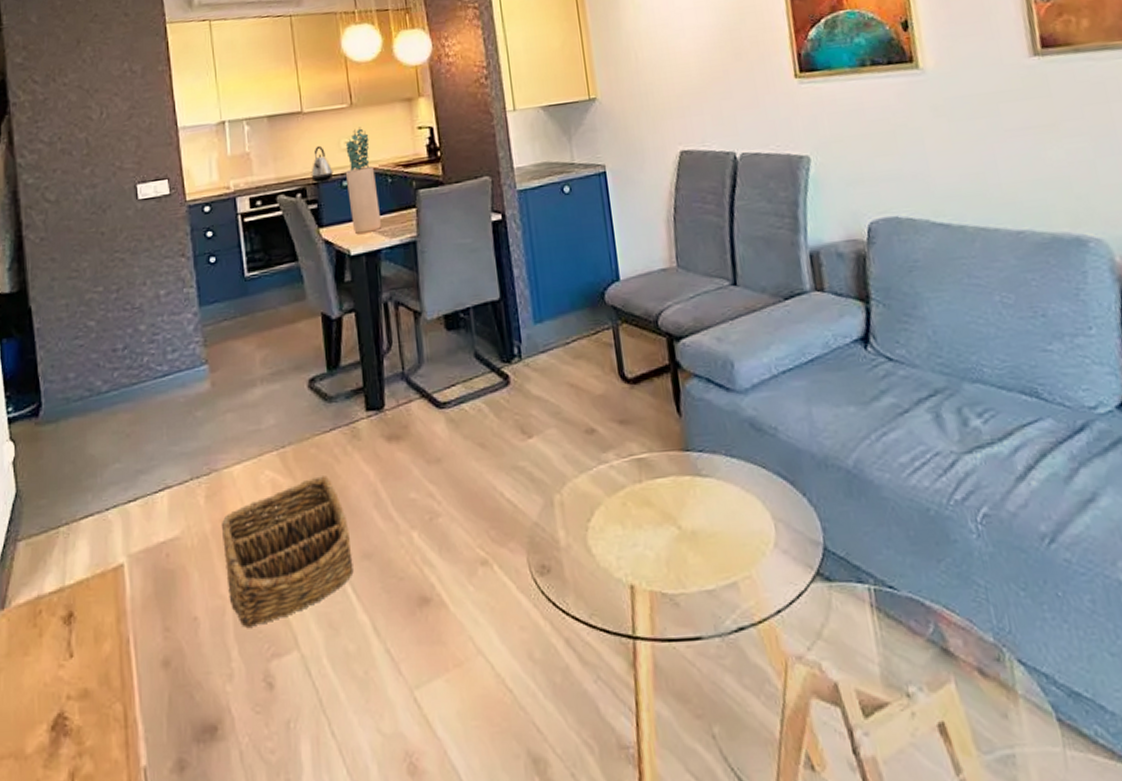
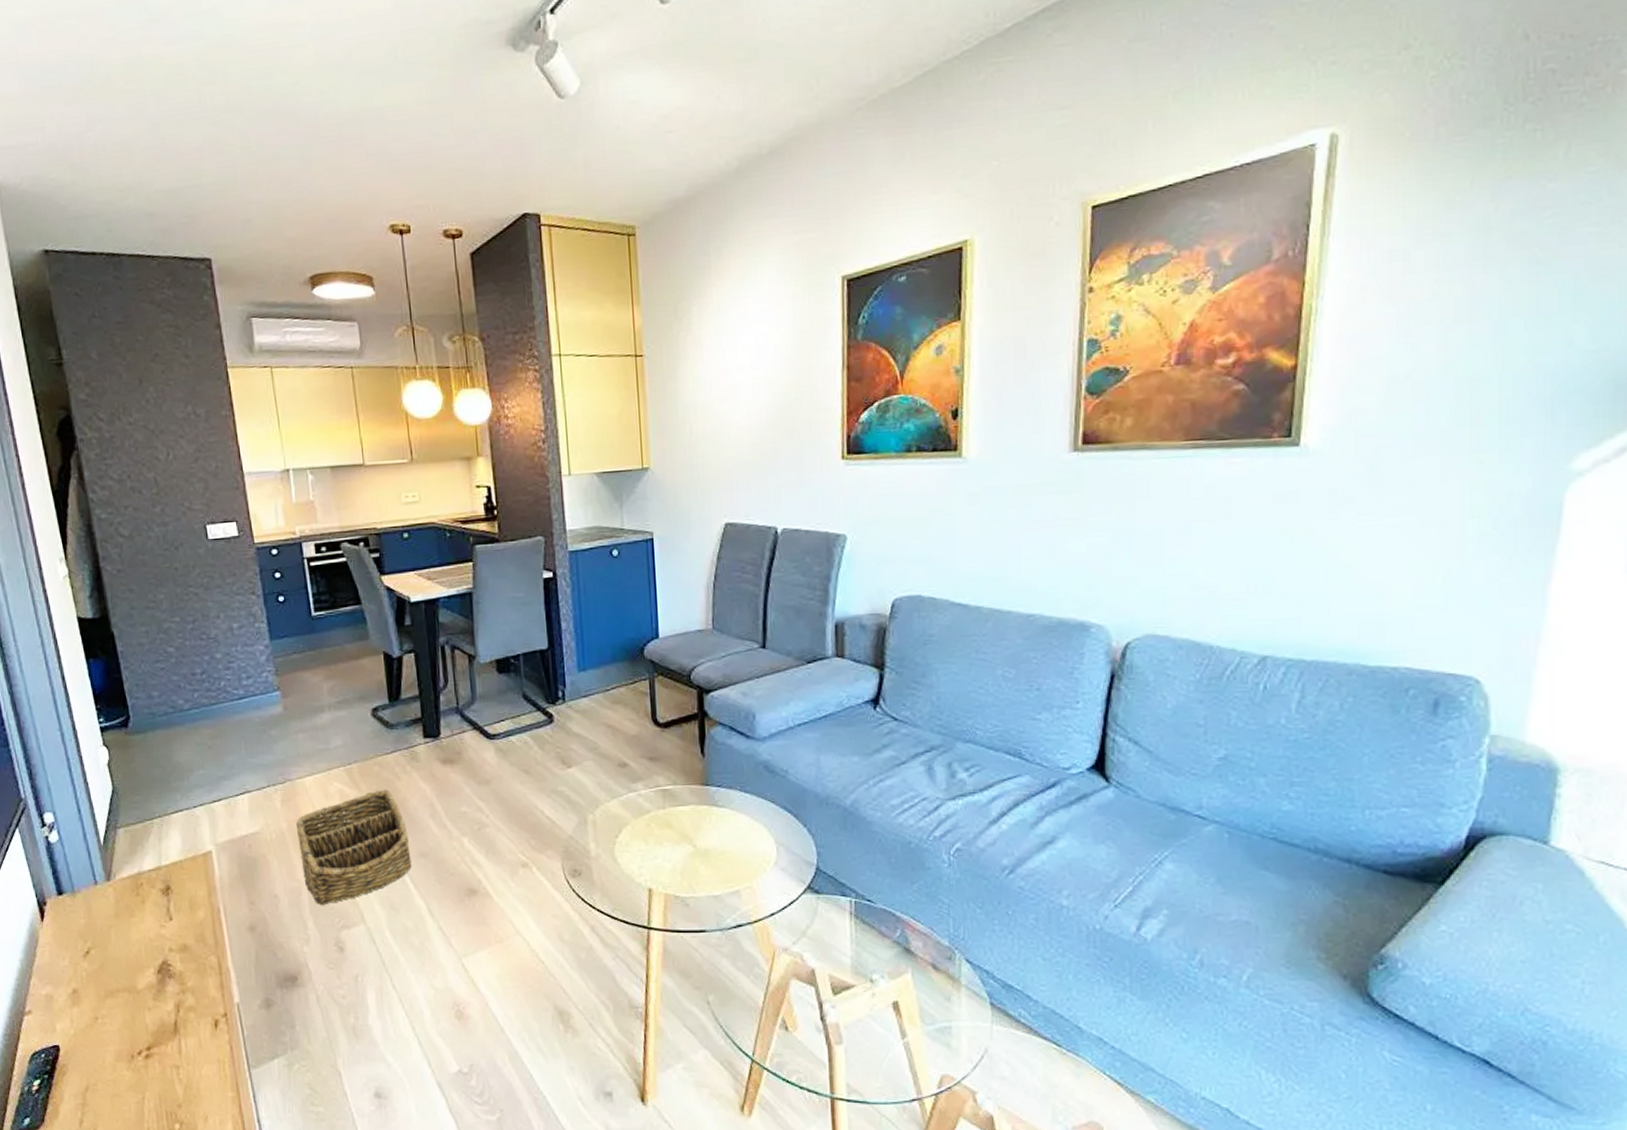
kettle: present [311,145,334,182] -> none [373,498,395,532]
vase: present [345,127,382,235] -> none [405,482,441,584]

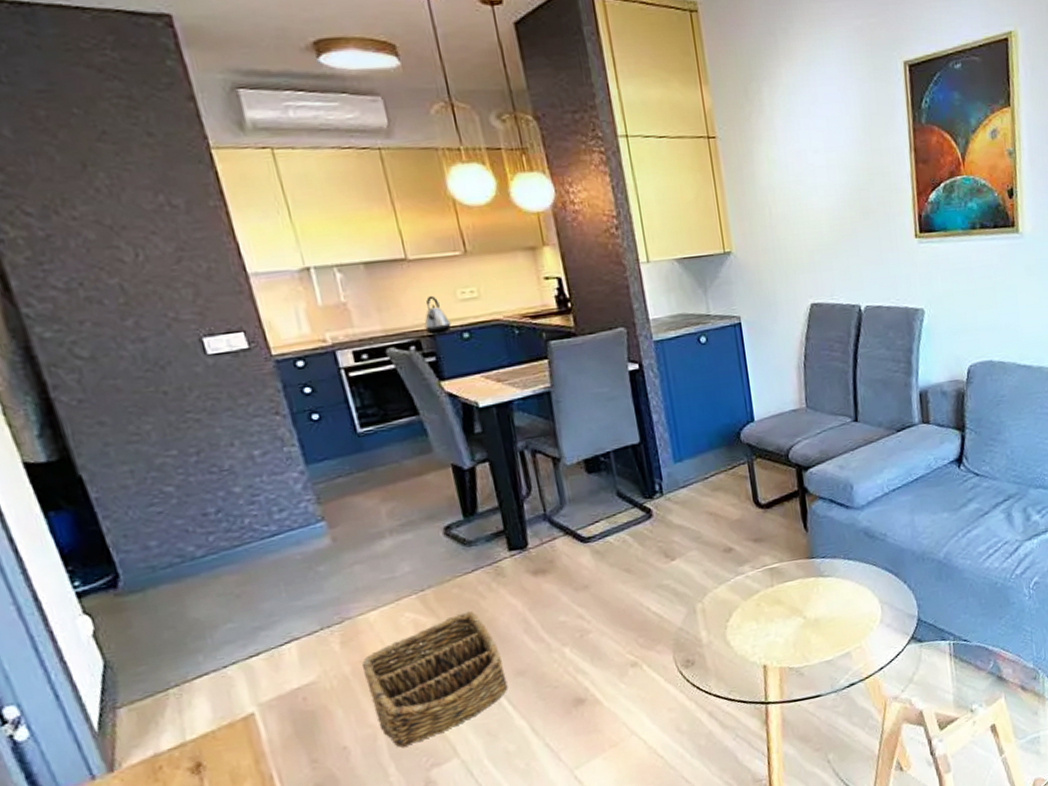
kettle: none [373,498,395,532] -> present [424,295,452,334]

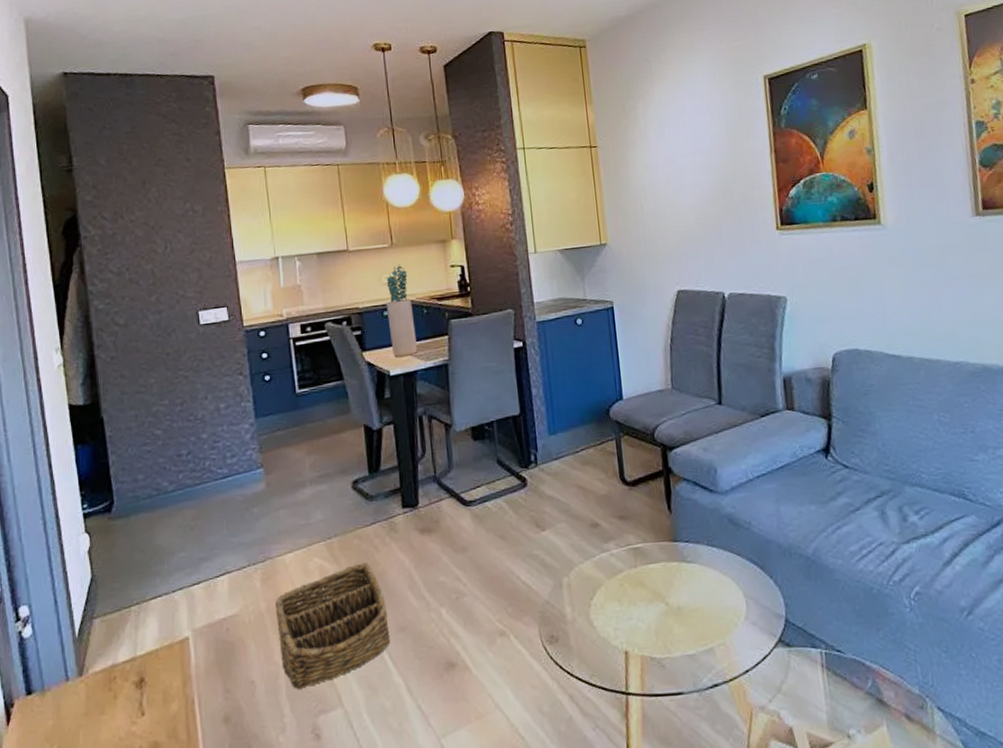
kettle: present [424,295,452,334] -> none [355,280,376,311]
vase: none [462,276,512,387] -> present [386,264,418,358]

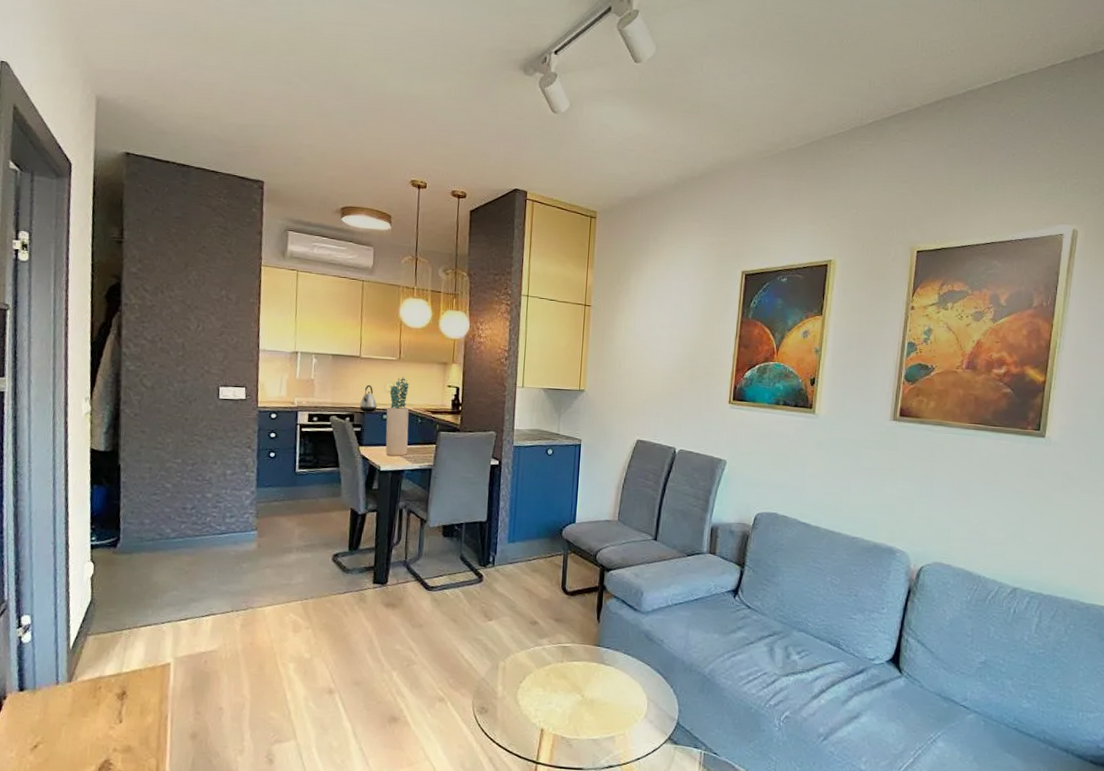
basket: present [274,562,390,689] -> none [248,623,347,720]
kettle: none [355,280,376,311] -> present [359,384,377,412]

